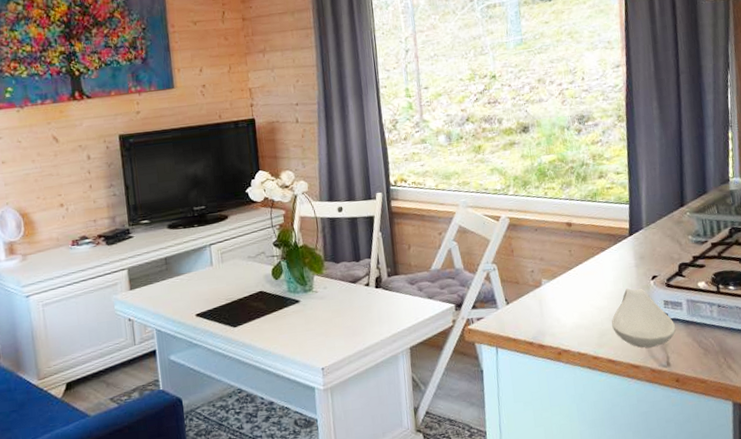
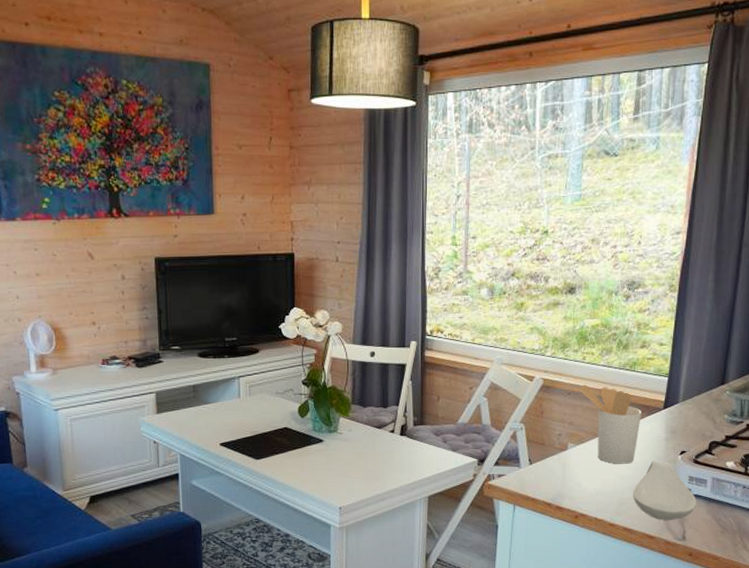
utensil holder: none [545,219,609,296] -> present [579,384,641,464]

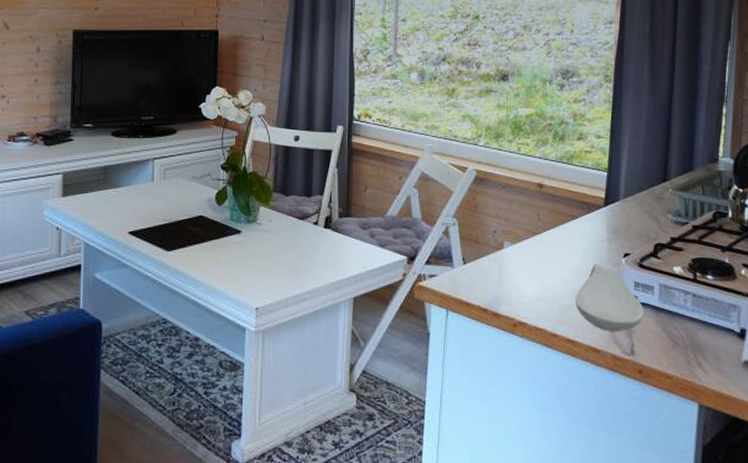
utensil holder: present [579,384,641,464] -> none [515,177,581,266]

